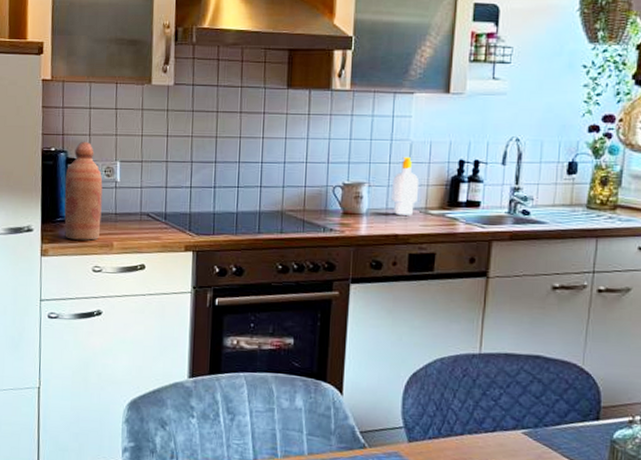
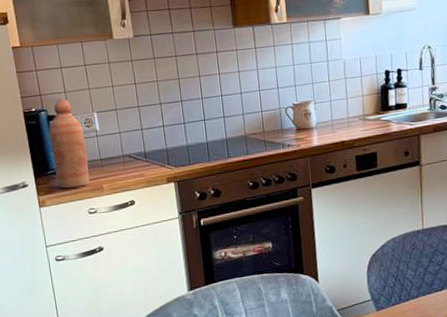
soap bottle: present [392,156,420,215] -> none [333,73,356,125]

